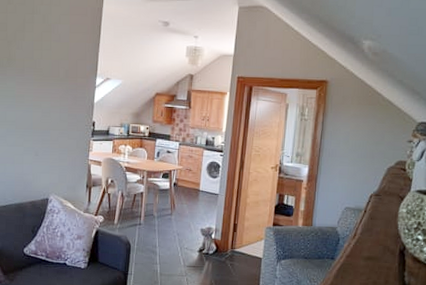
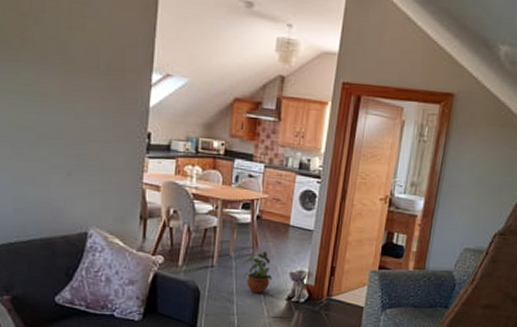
potted plant: none [164,212,186,246] -> present [243,252,272,293]

